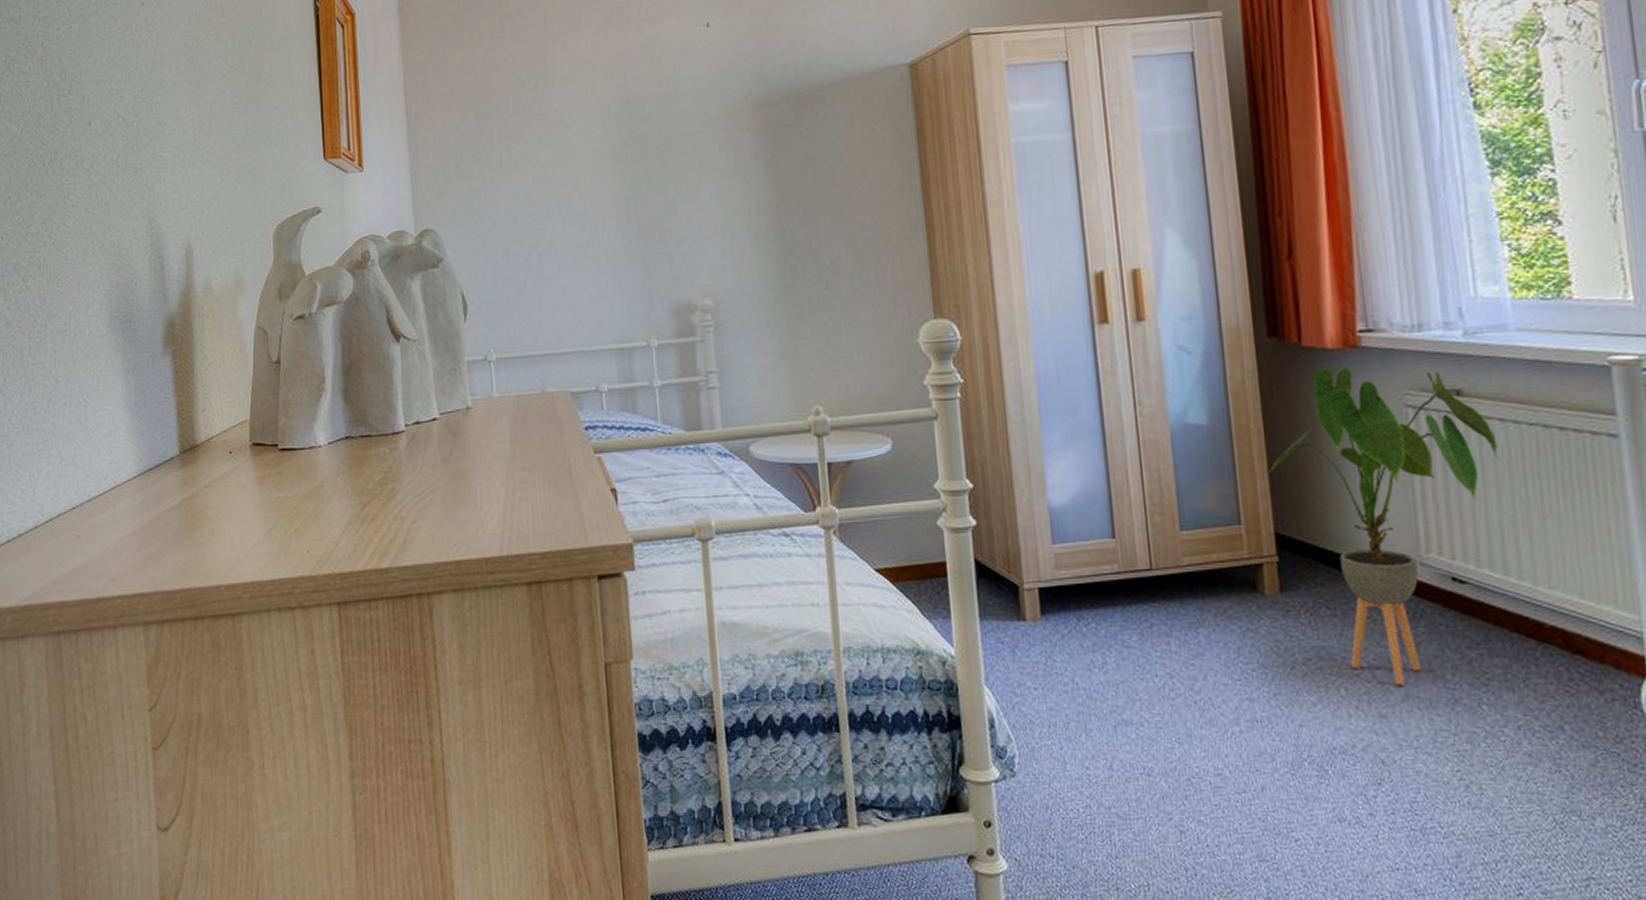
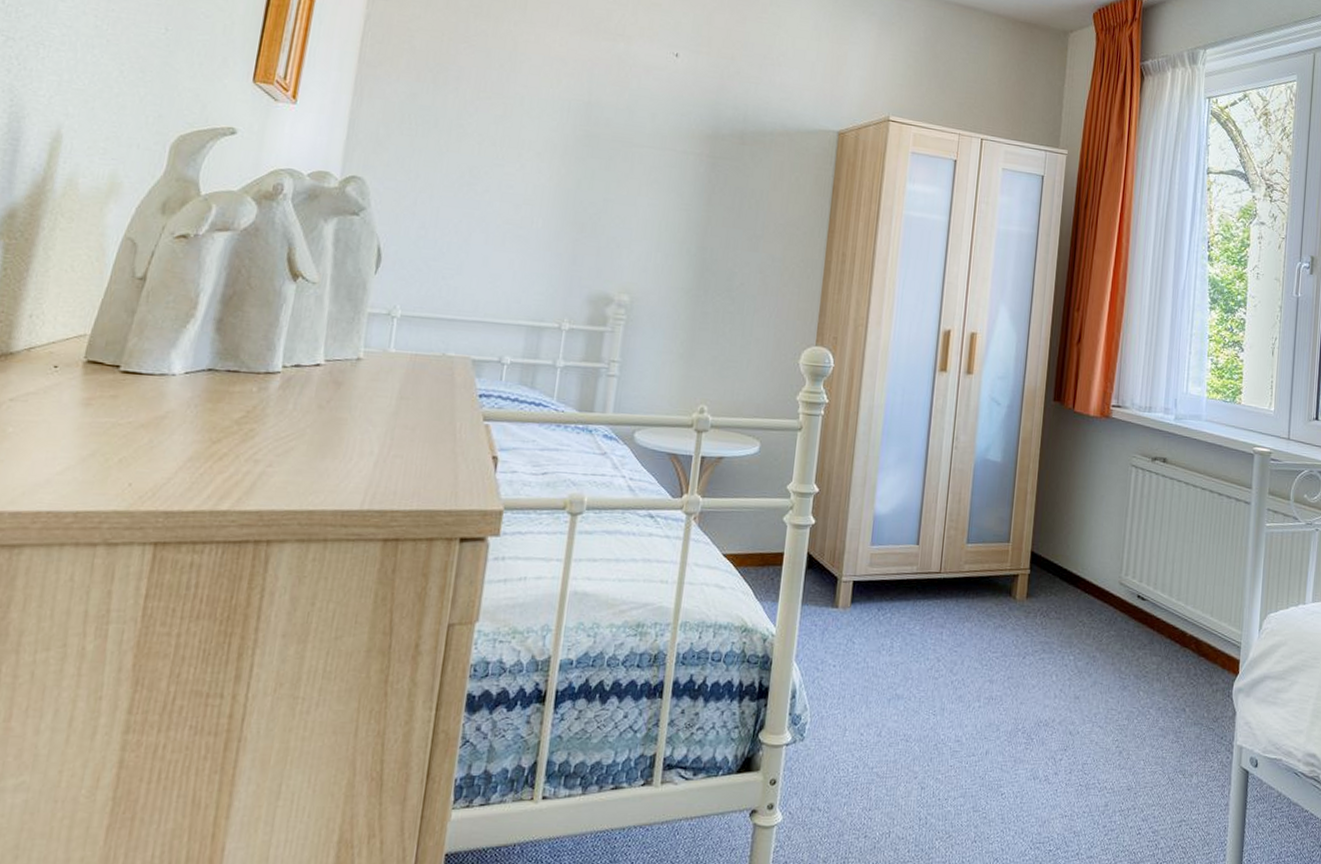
house plant: present [1269,367,1499,686] -> none [1036,430,1182,675]

